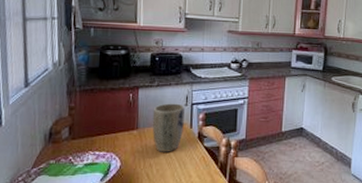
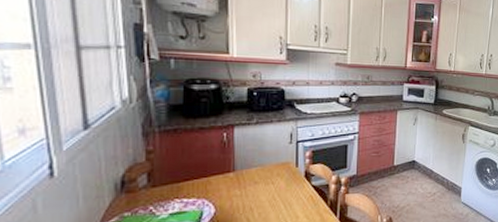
plant pot: present [152,103,185,152] -> none [251,141,289,194]

